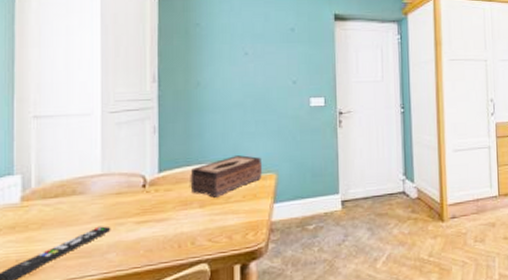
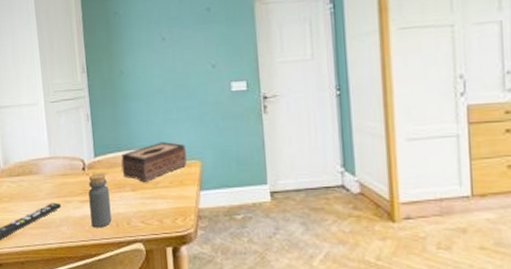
bottle: none [147,189,173,252] -> present [88,172,112,228]

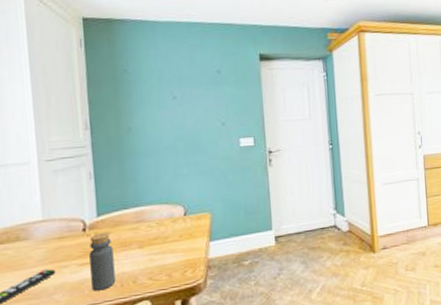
tissue box: present [121,142,188,182] -> none [127,197,198,238]

